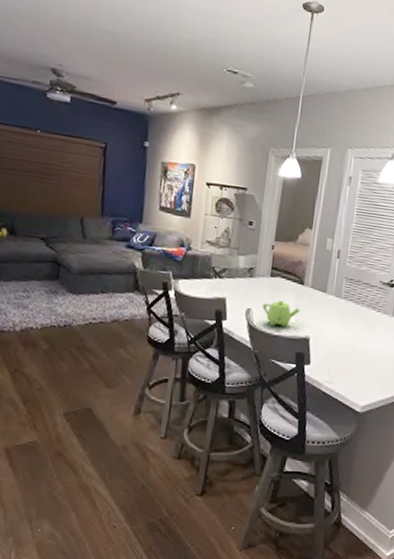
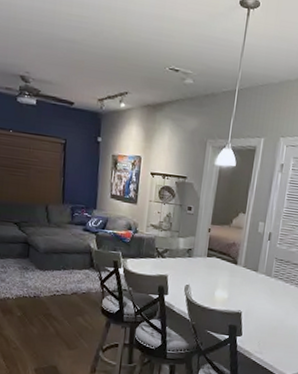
teapot: present [262,300,301,327] -> none [200,278,234,302]

